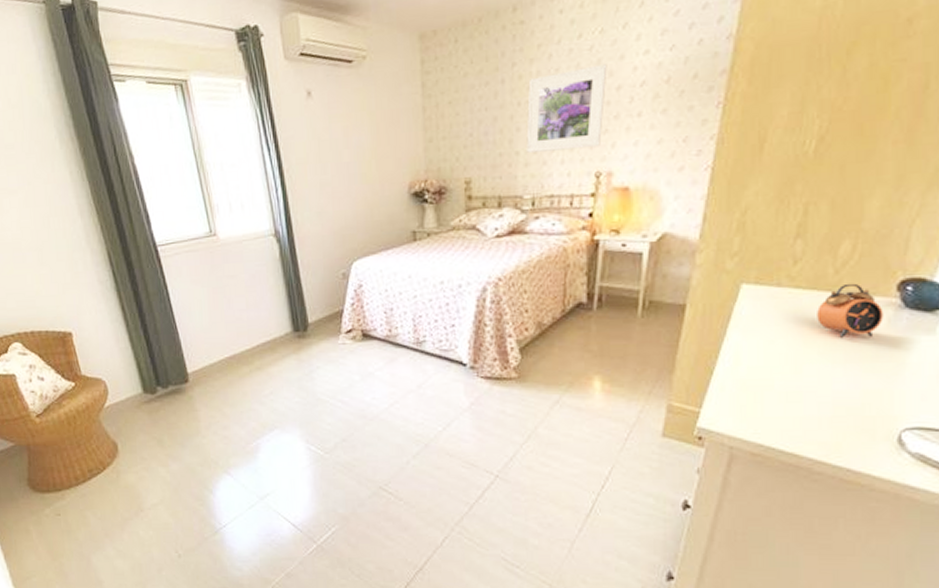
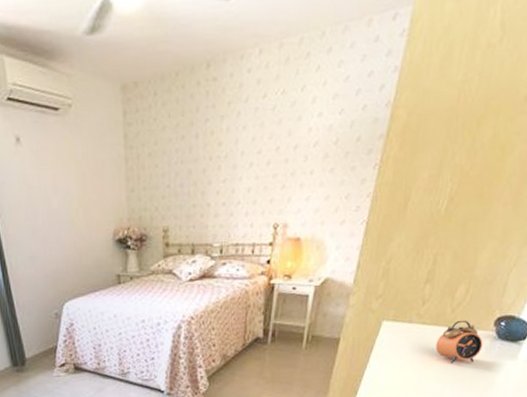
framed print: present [526,64,607,153] -> none [217,124,287,204]

